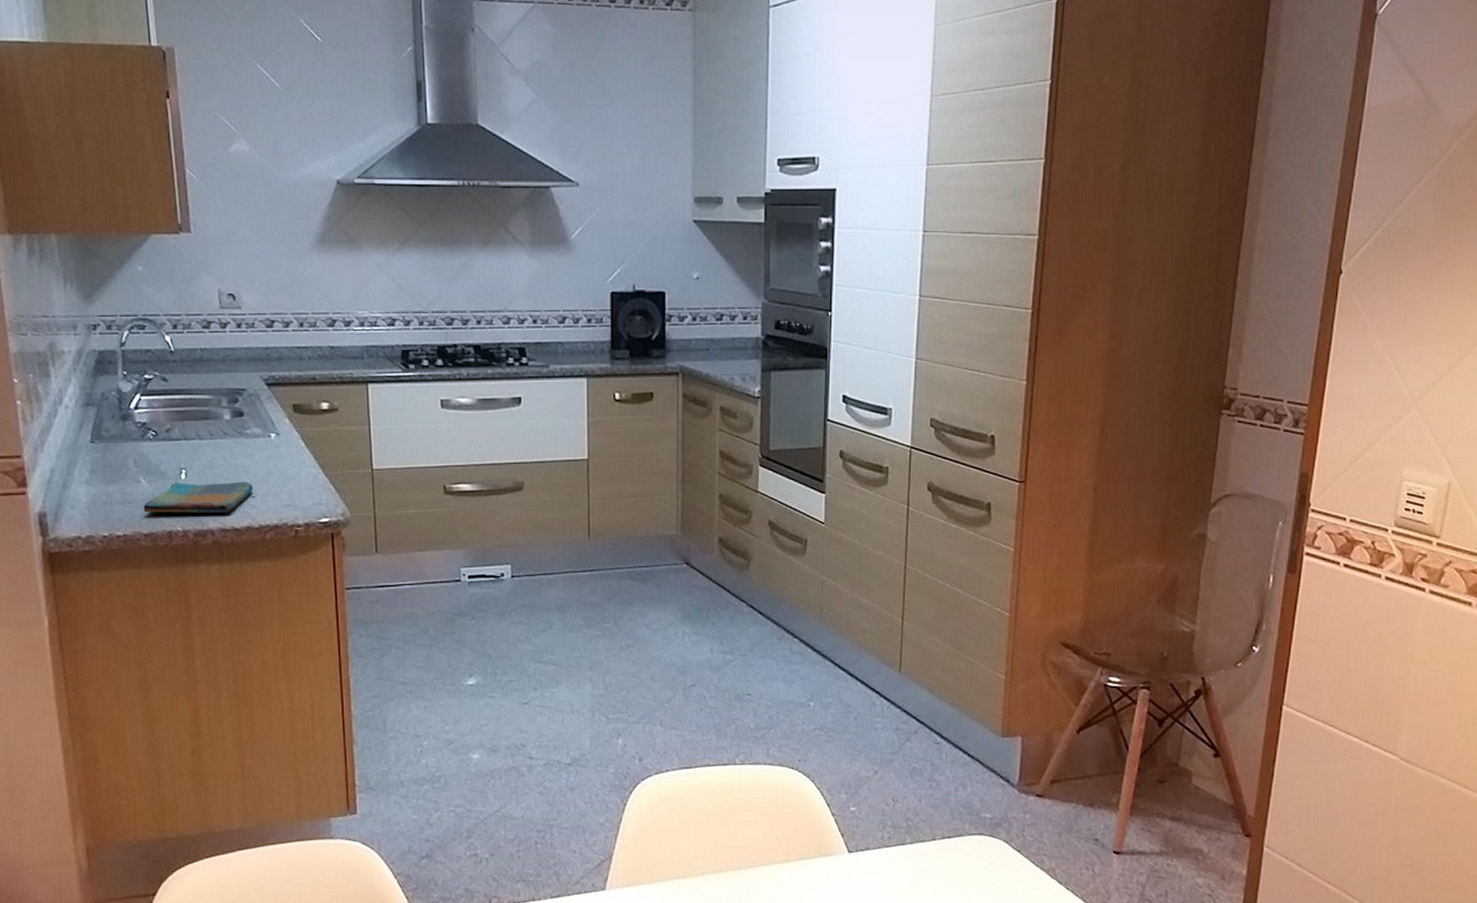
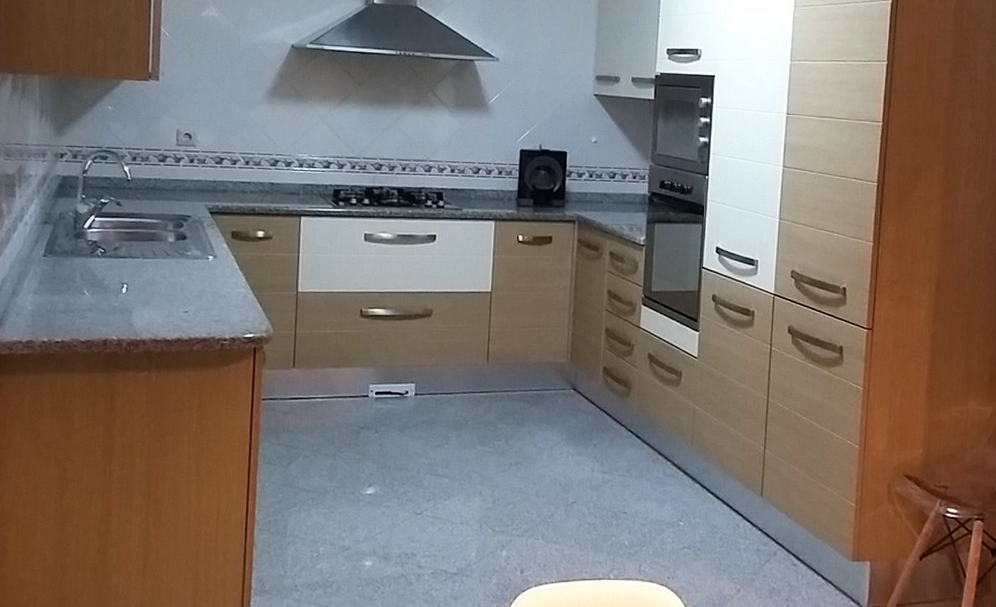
dish towel: present [143,481,253,513] -> none [83,295,187,325]

